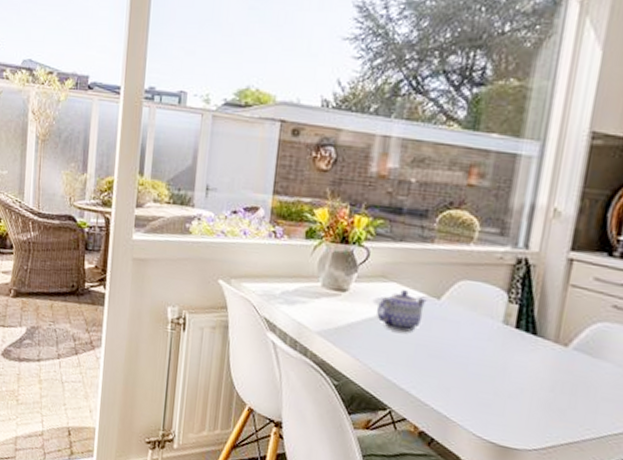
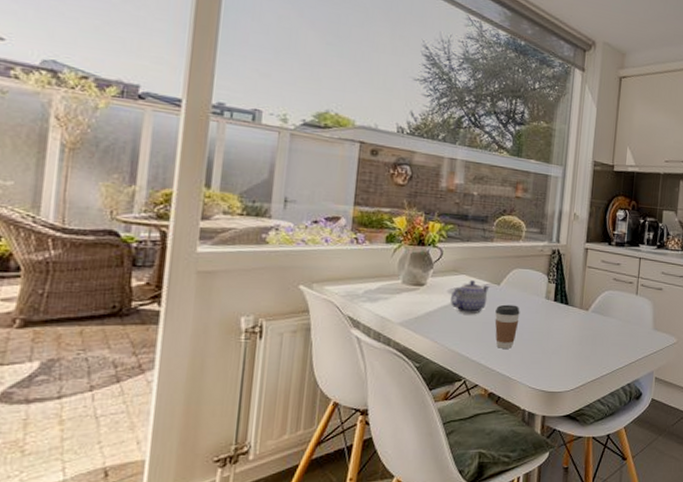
coffee cup: none [431,324,466,382] -> present [495,304,520,349]

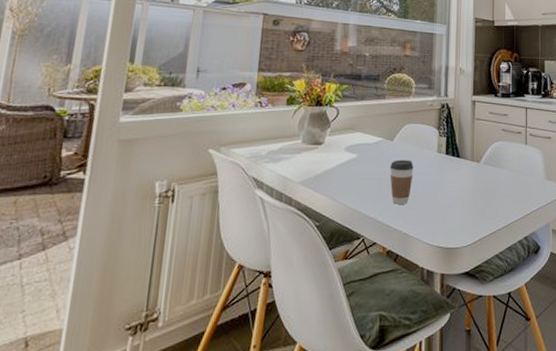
teapot: present [450,280,490,315] -> none [346,137,384,171]

